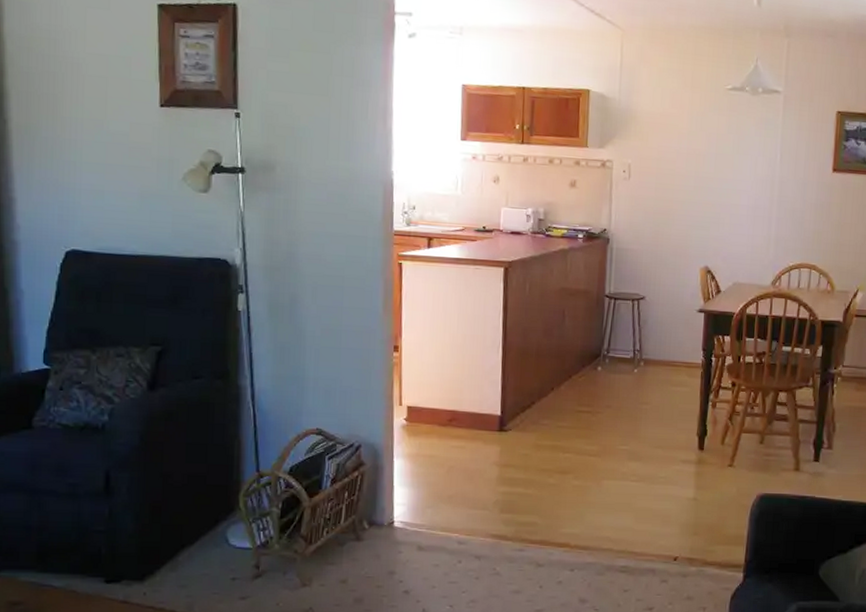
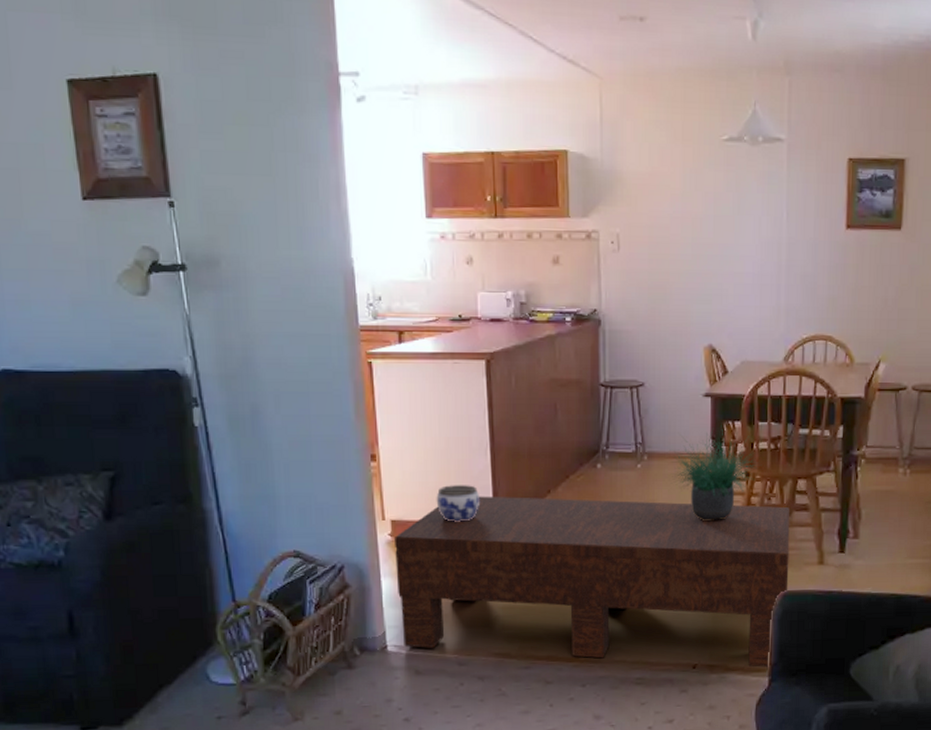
coffee table: none [407,389,771,564] -> present [395,496,790,667]
jar: none [449,377,490,412] -> present [436,485,481,522]
potted plant: none [664,338,743,425] -> present [669,425,757,522]

